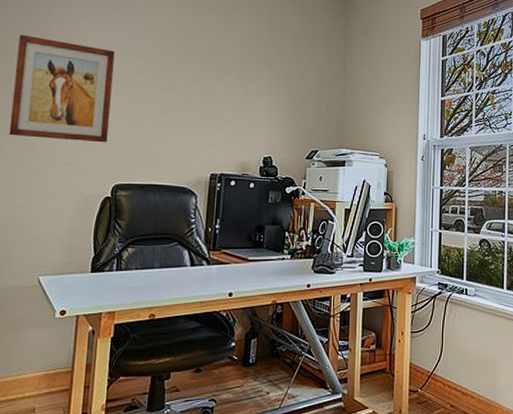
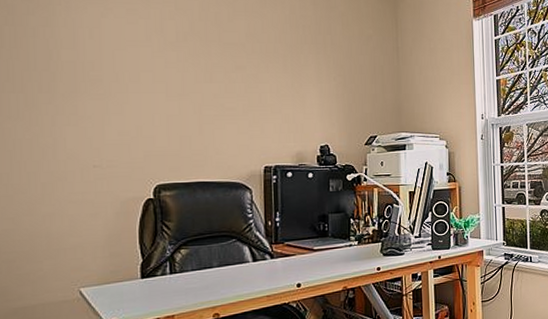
wall art: present [9,34,115,143] -> none [15,24,141,142]

